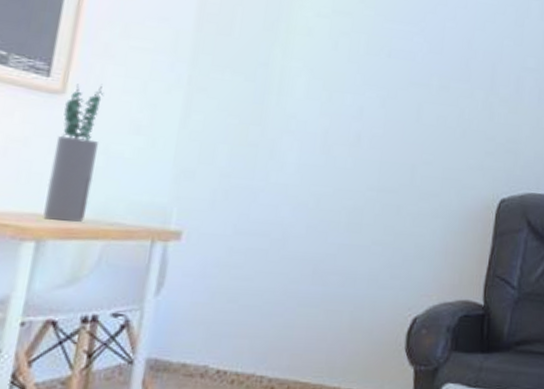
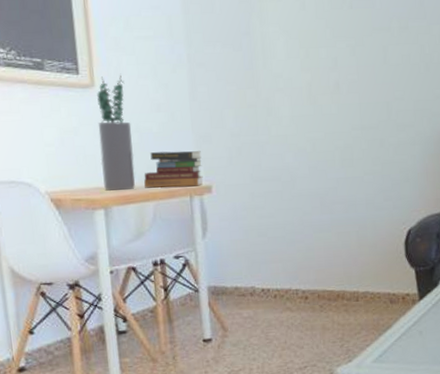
books: none [96,181,179,230] -> present [144,151,204,188]

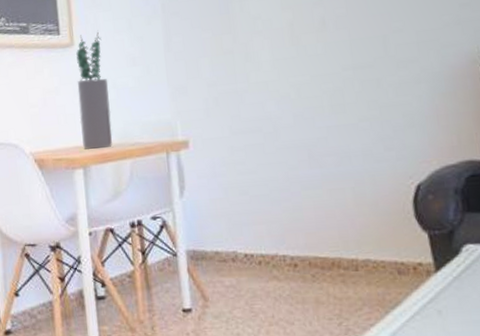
books: present [144,151,204,188] -> none [120,104,180,146]

